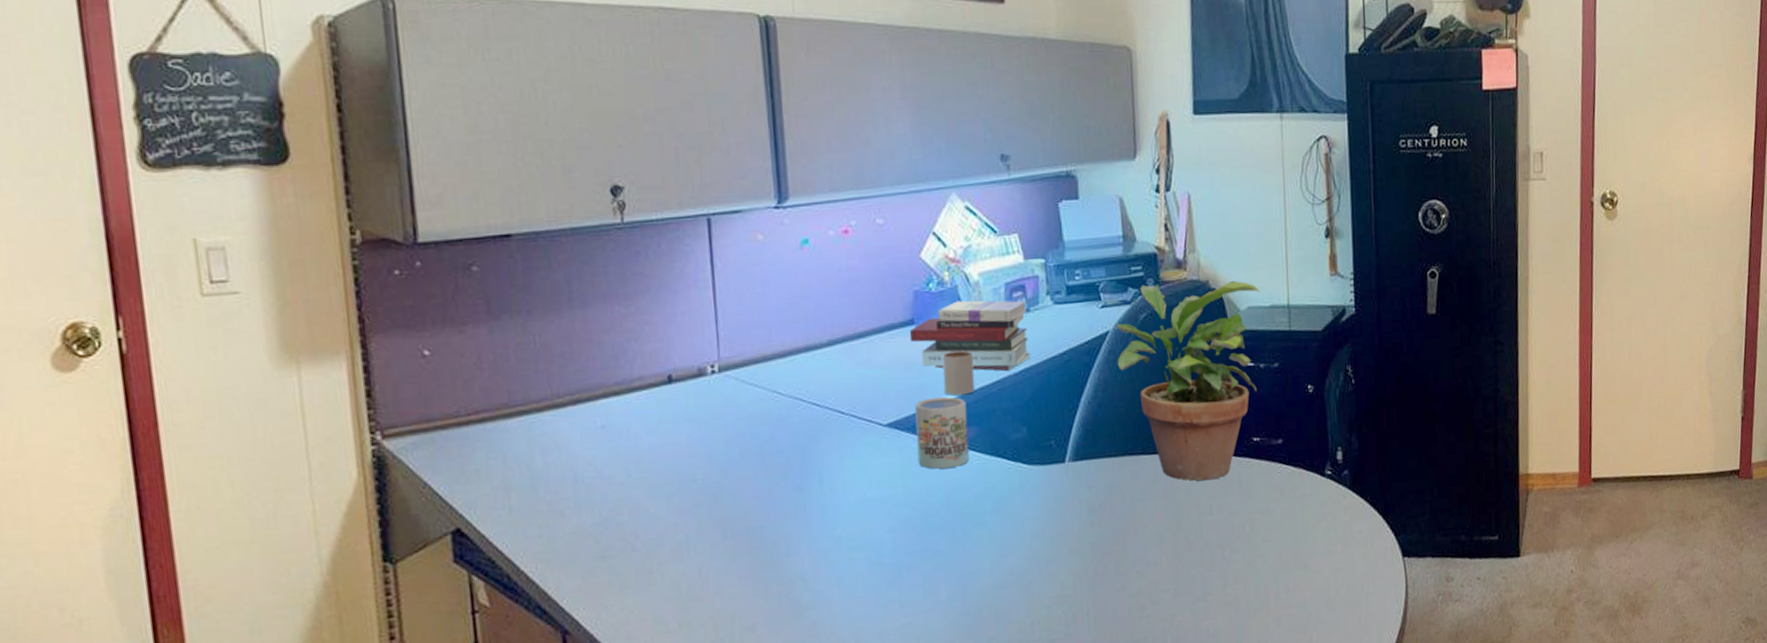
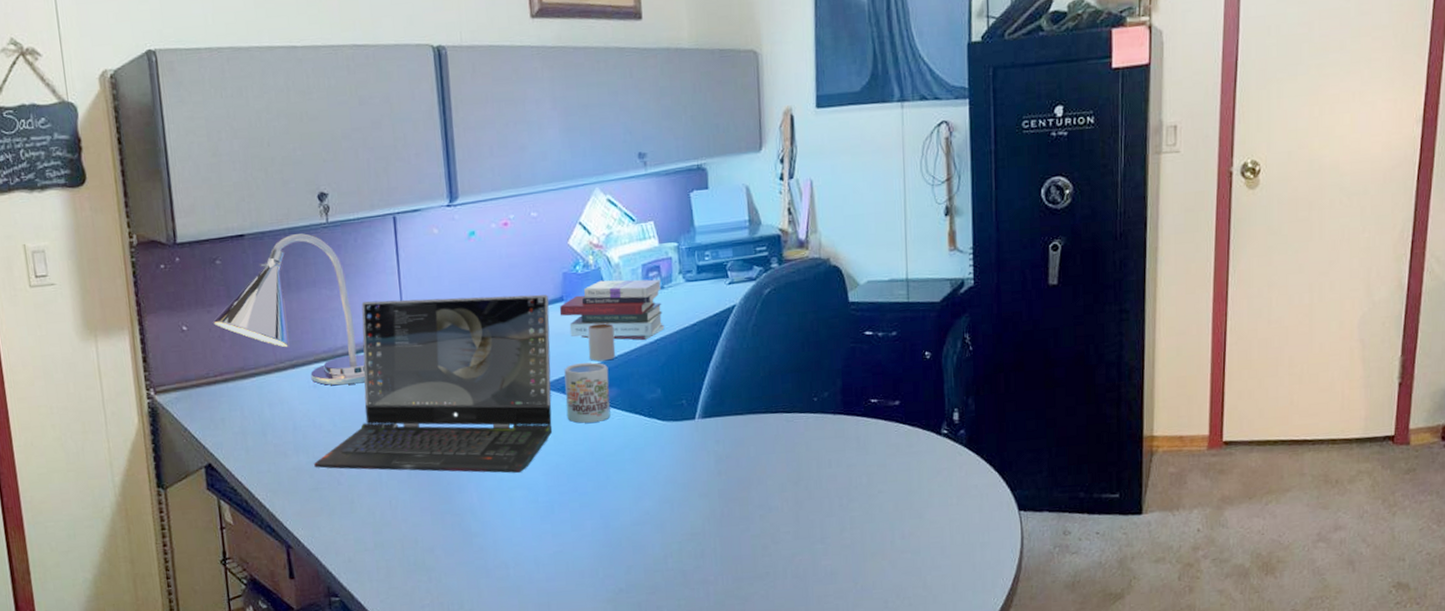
table lamp: none [467,235,670,426] -> present [213,233,366,386]
laptop computer: none [601,316,901,531] -> present [314,294,553,473]
potted plant: present [1116,281,1260,481] -> none [742,258,880,438]

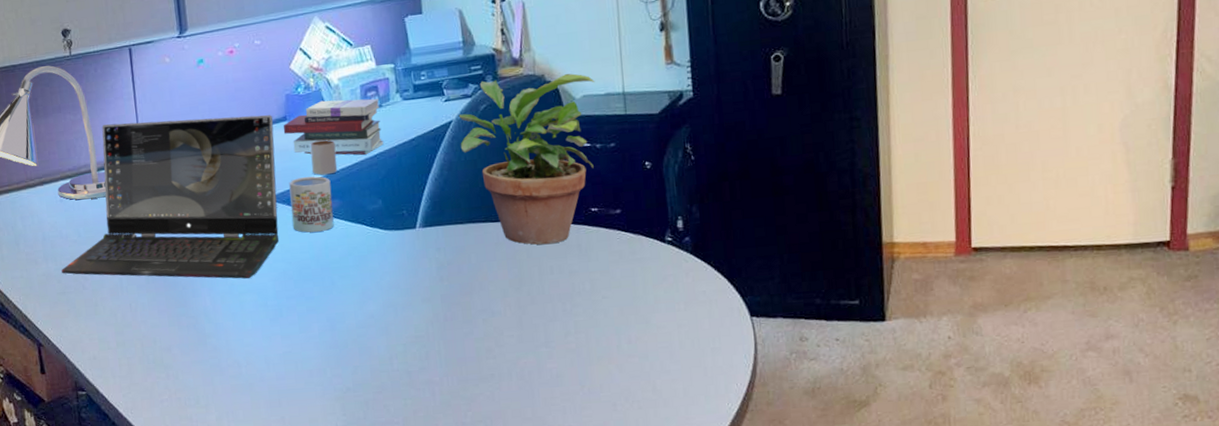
potted plant: none [742,258,880,438] -> present [458,73,595,245]

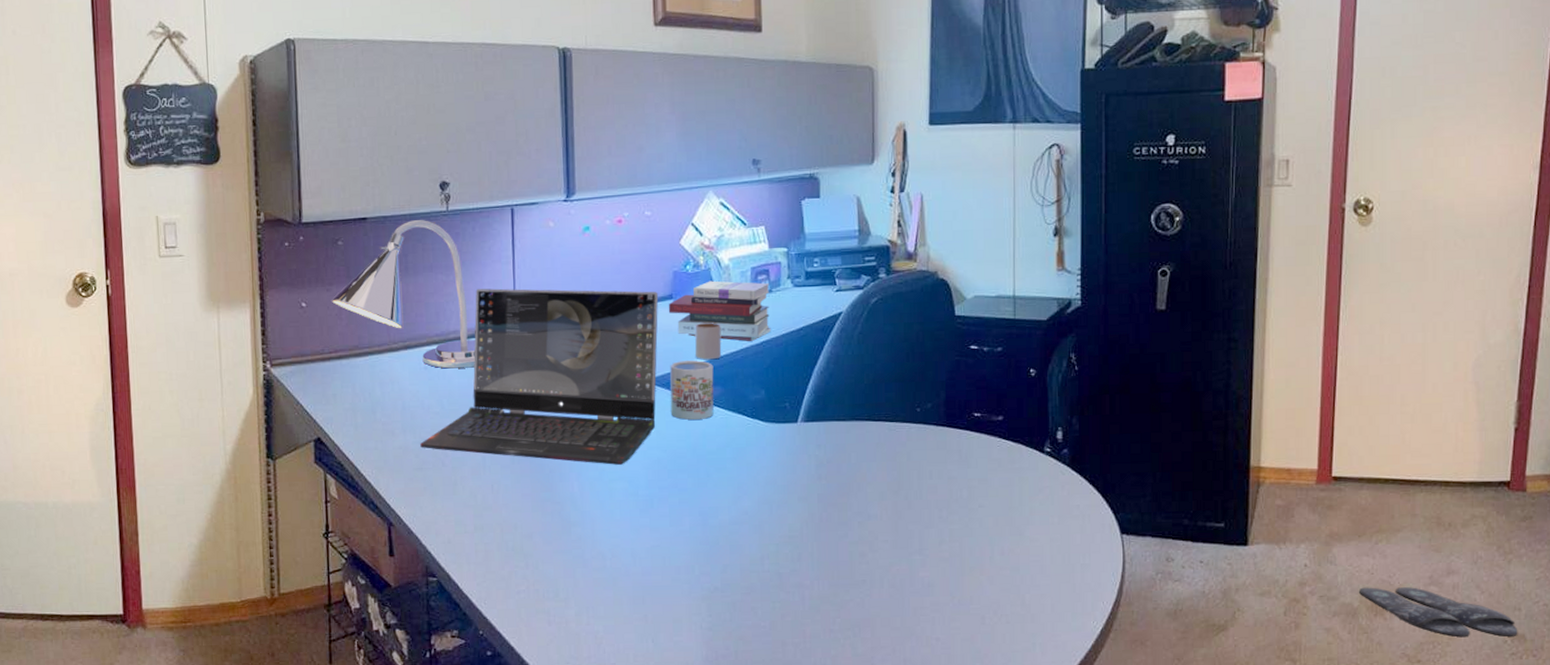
potted plant: present [458,73,595,245] -> none [848,272,987,448]
slippers: none [1010,353,1189,401] -> present [1359,587,1517,637]

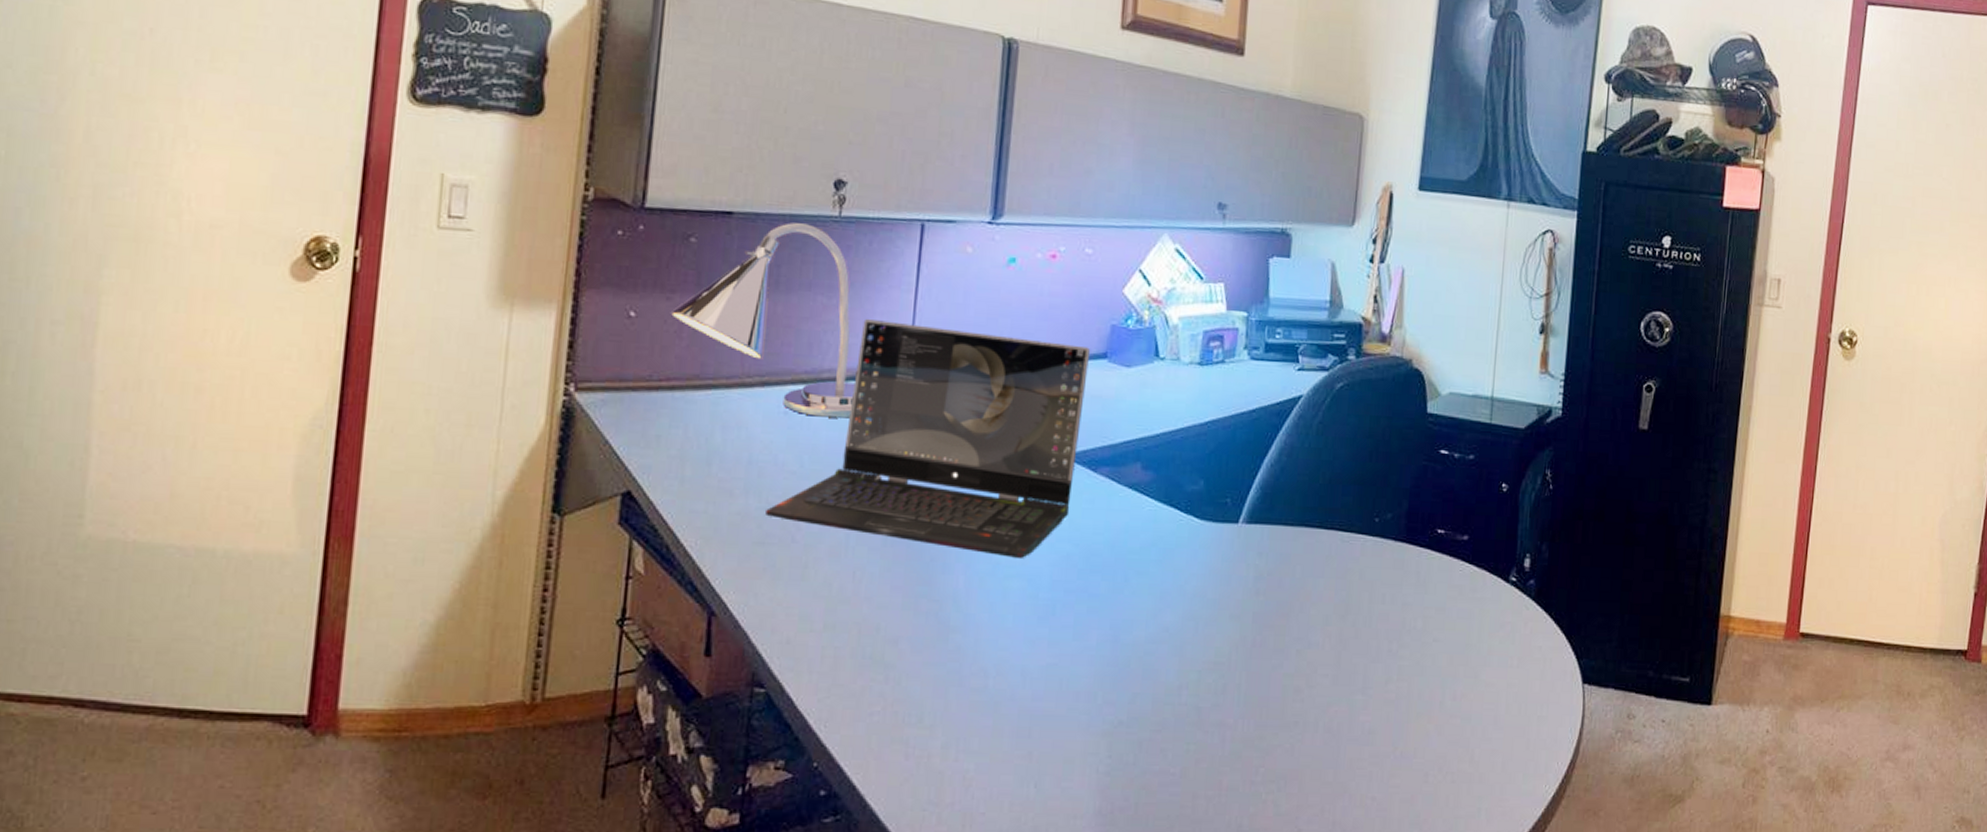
books: present [668,280,771,341] -> none [1100,341,1223,419]
mug: present [669,360,714,420] -> none [1089,435,1147,510]
cup: present [695,323,722,360] -> none [1127,391,1161,438]
slippers: present [1359,587,1517,637] -> none [1818,759,1965,822]

